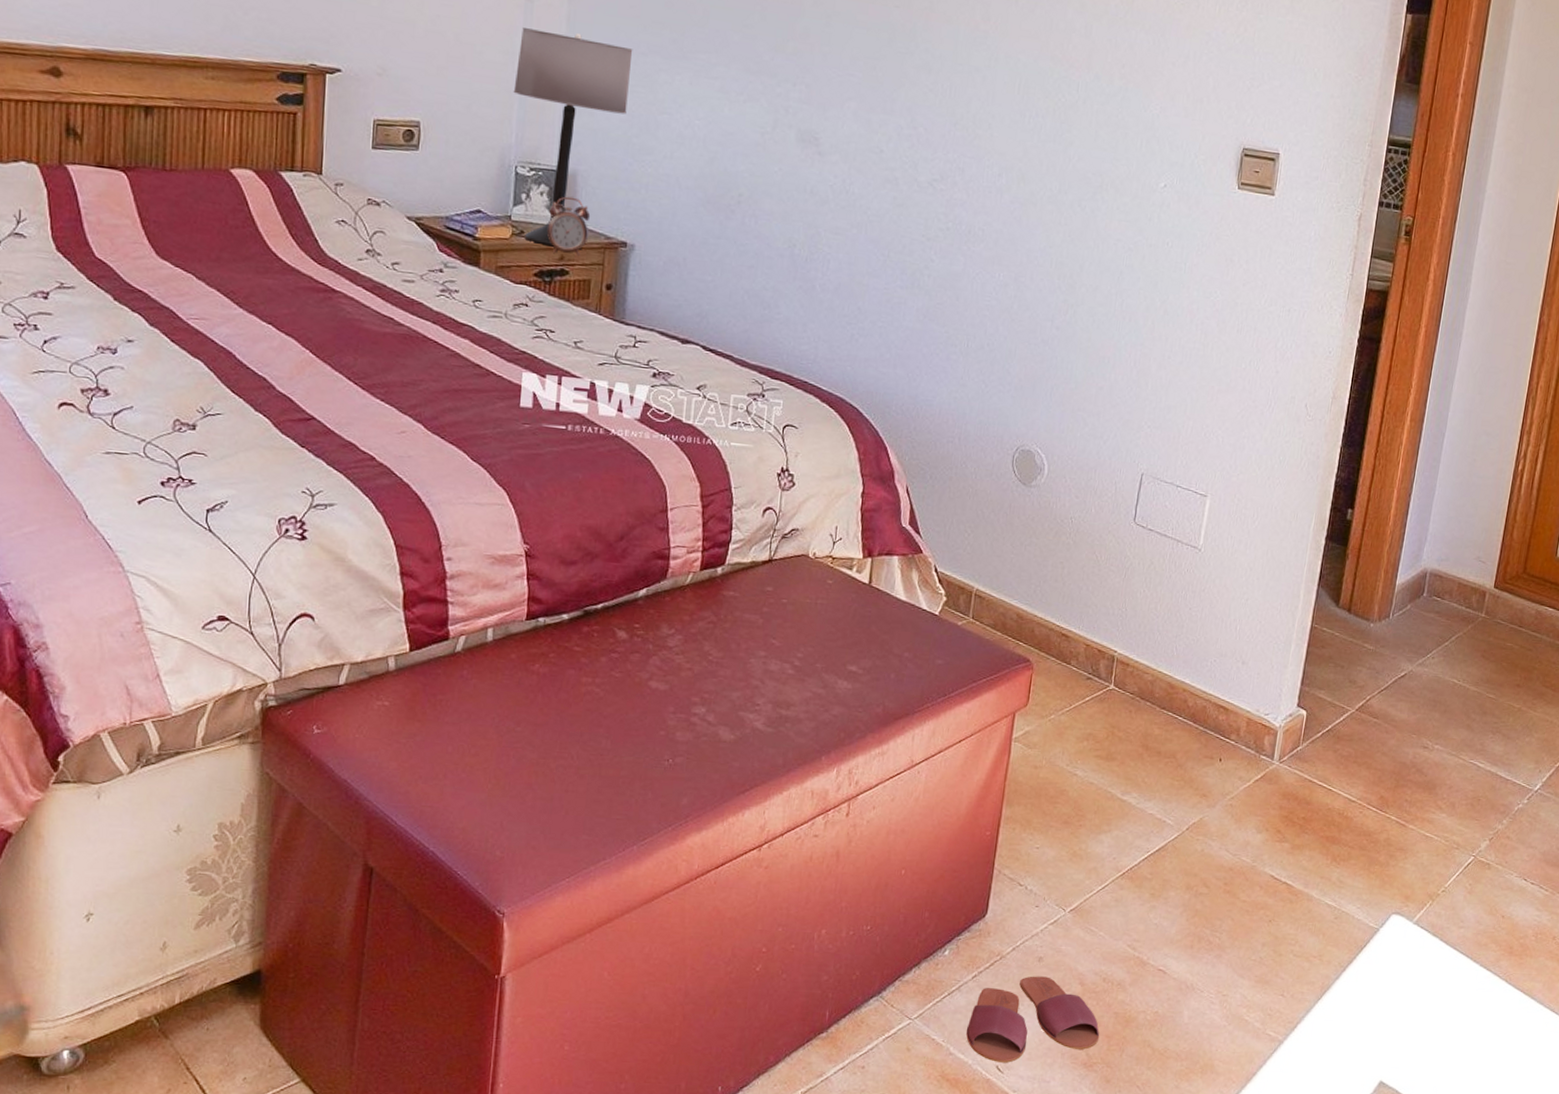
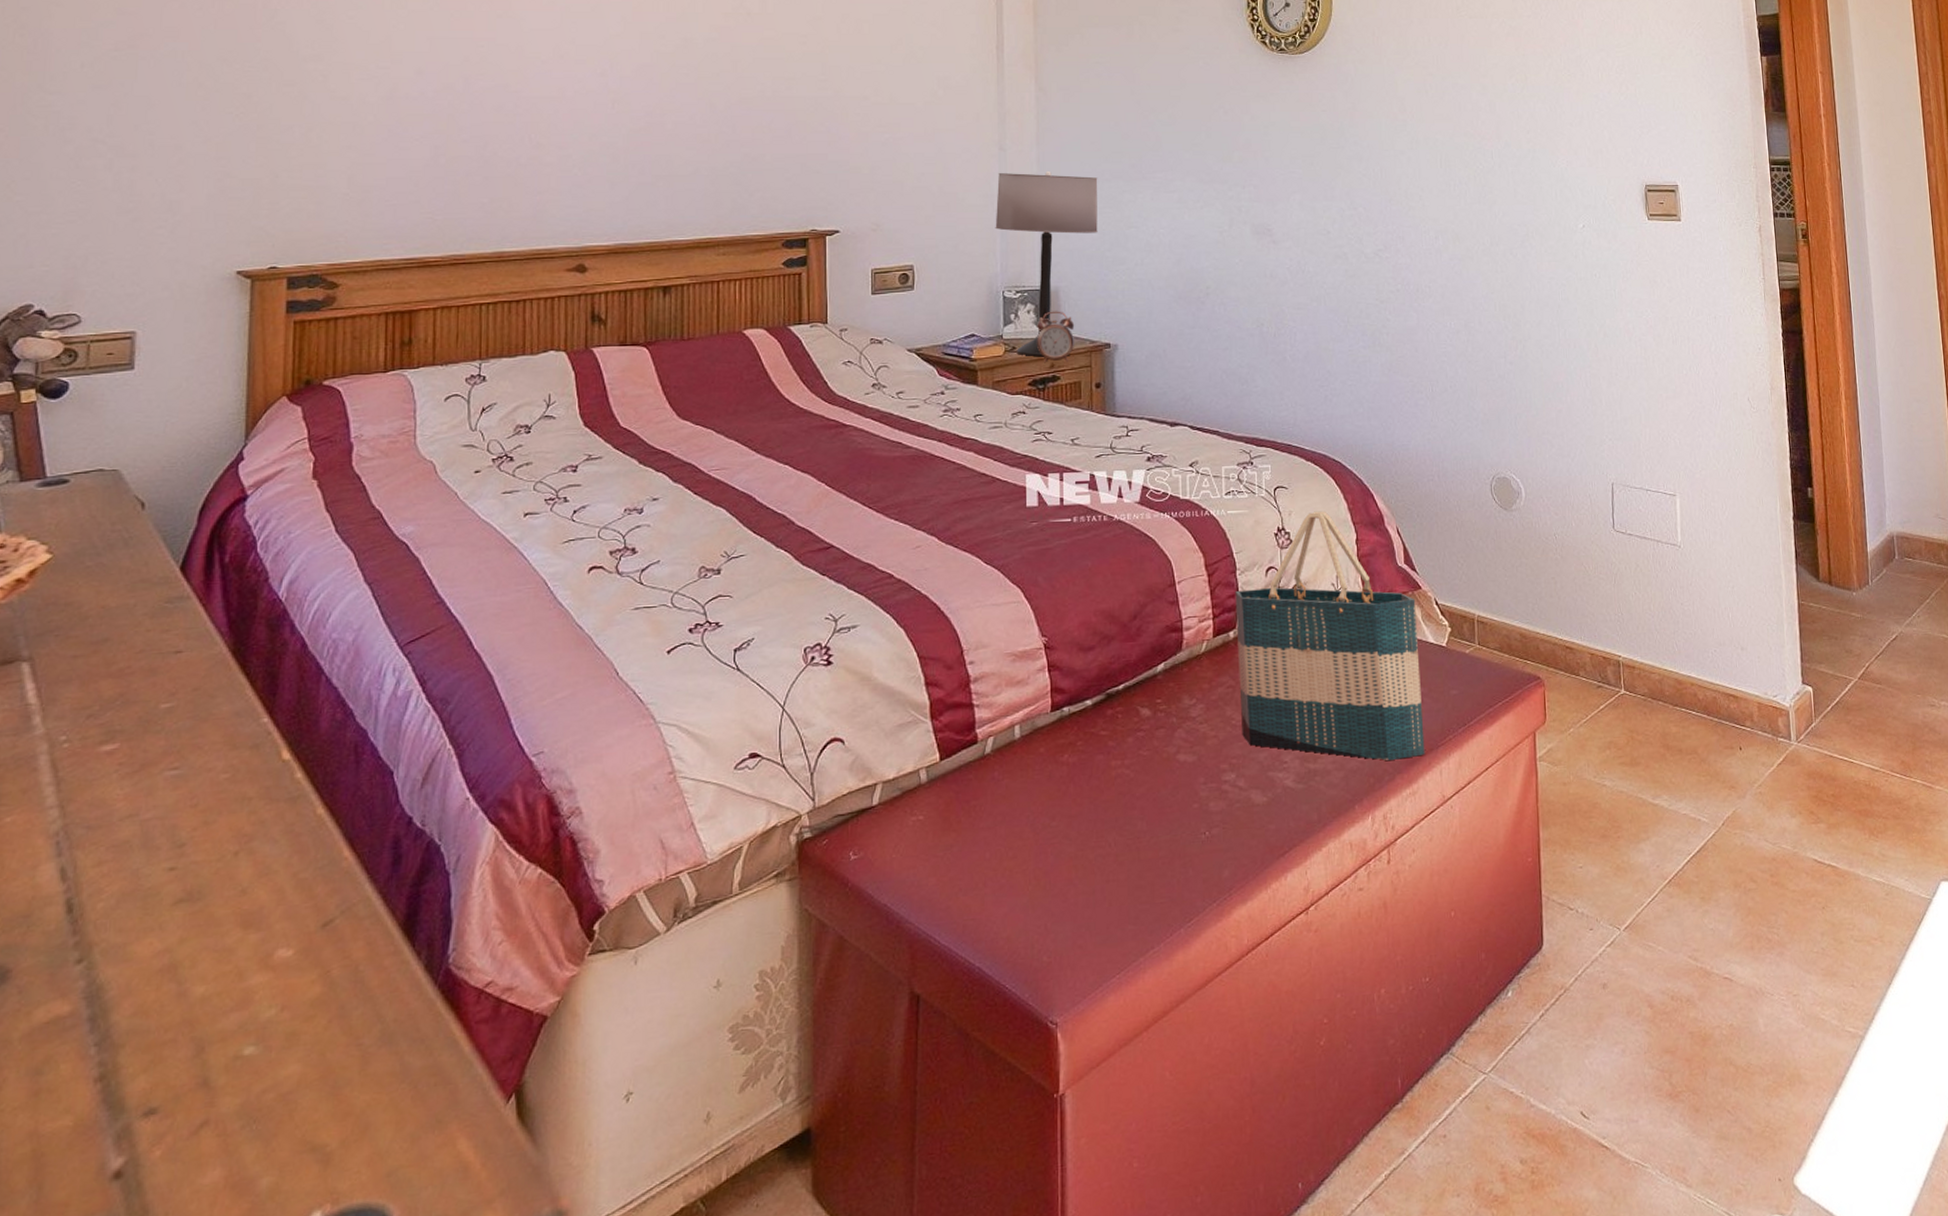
tote bag: none [717,456,914,719] -> present [1235,511,1425,761]
slippers: present [966,976,1100,1063] -> none [1544,1004,1680,1108]

